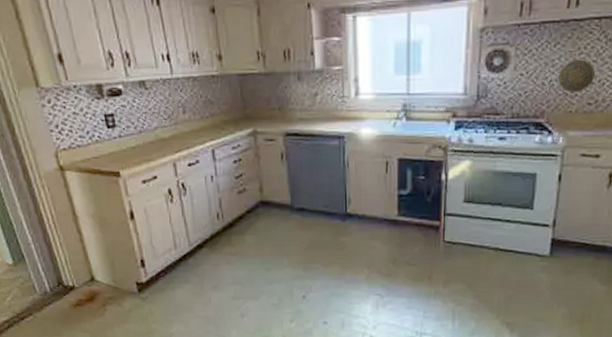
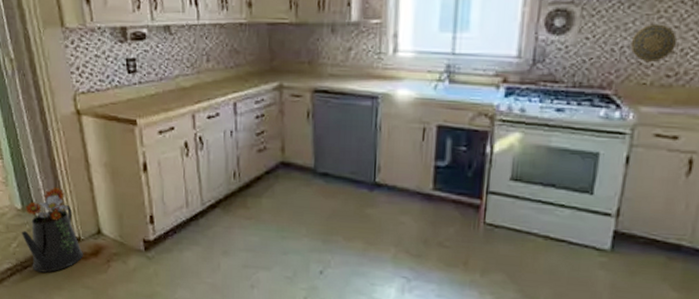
watering can: none [14,240,79,322] -> present [21,186,83,273]

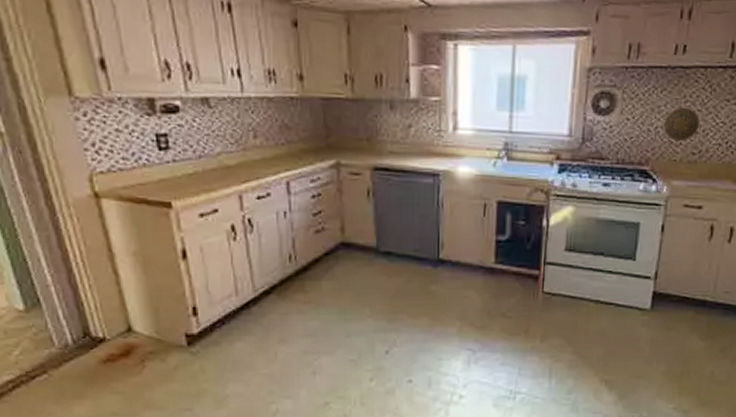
watering can: present [21,186,83,273] -> none [24,281,110,381]

